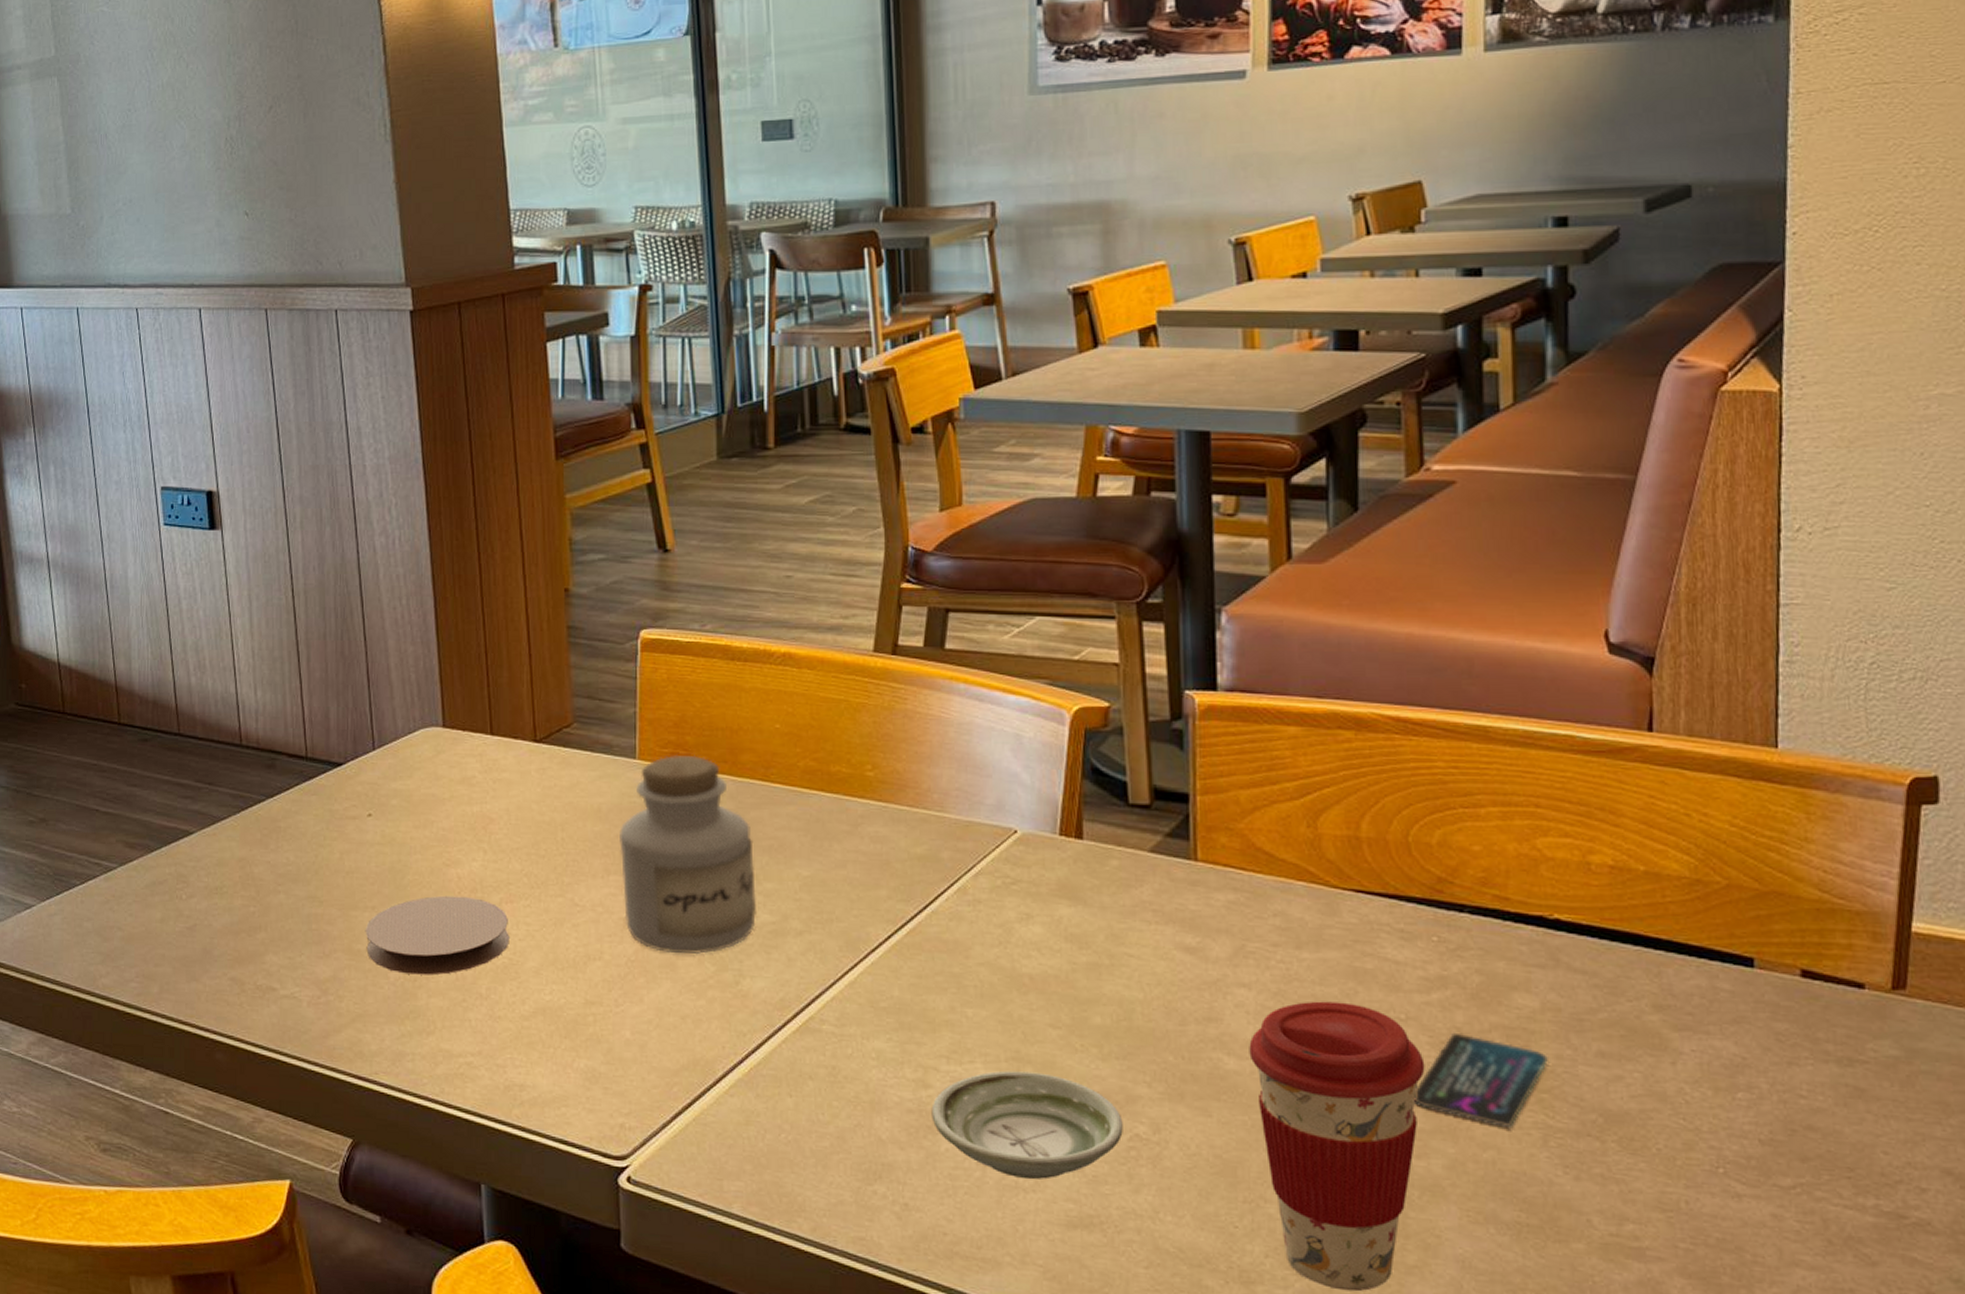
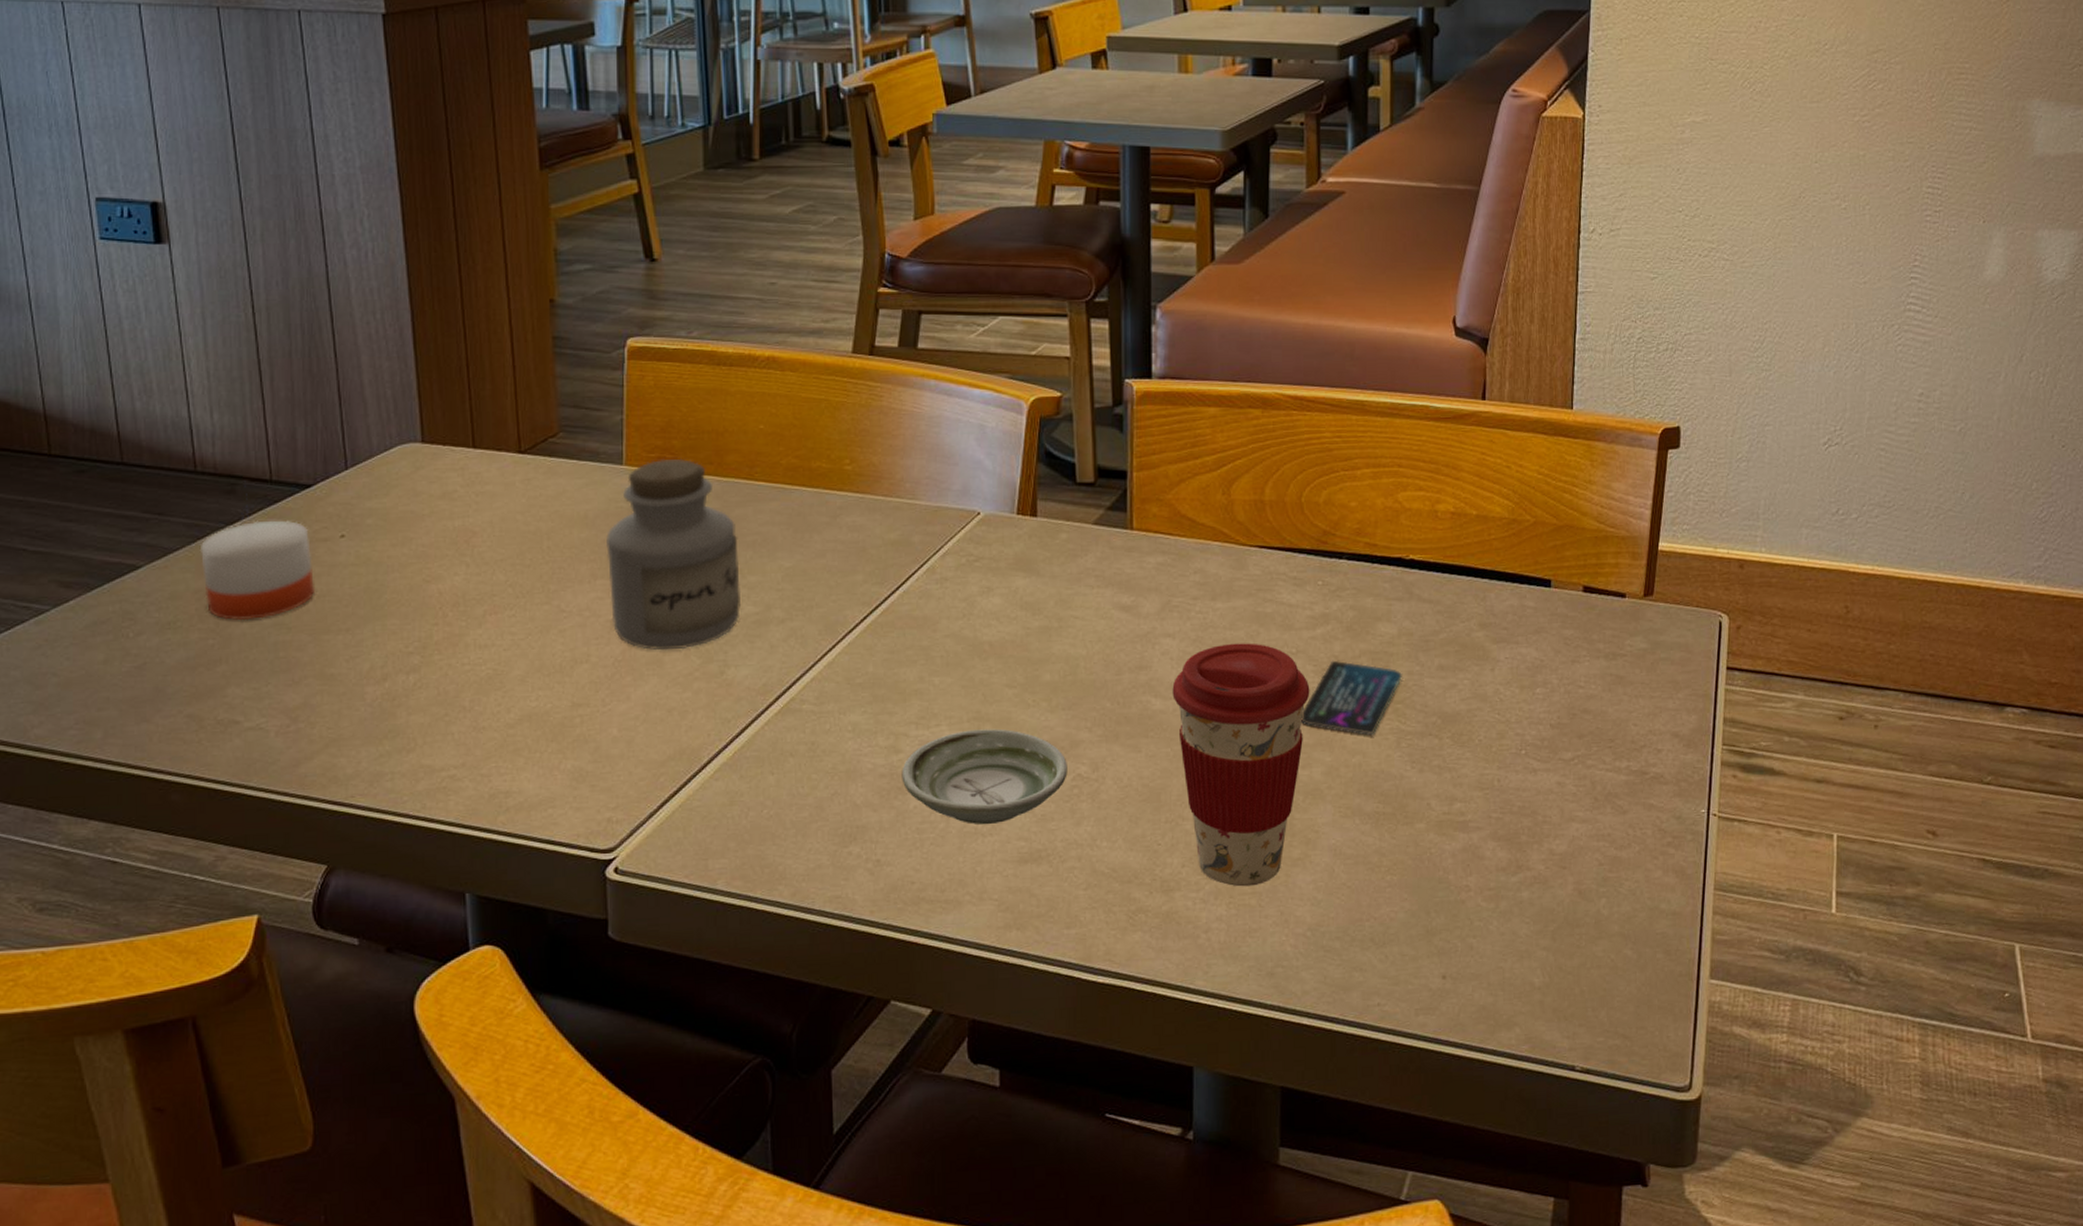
candle: none [243,779,344,891] -> present [199,505,314,621]
coaster: present [365,895,509,975] -> none [338,611,494,694]

